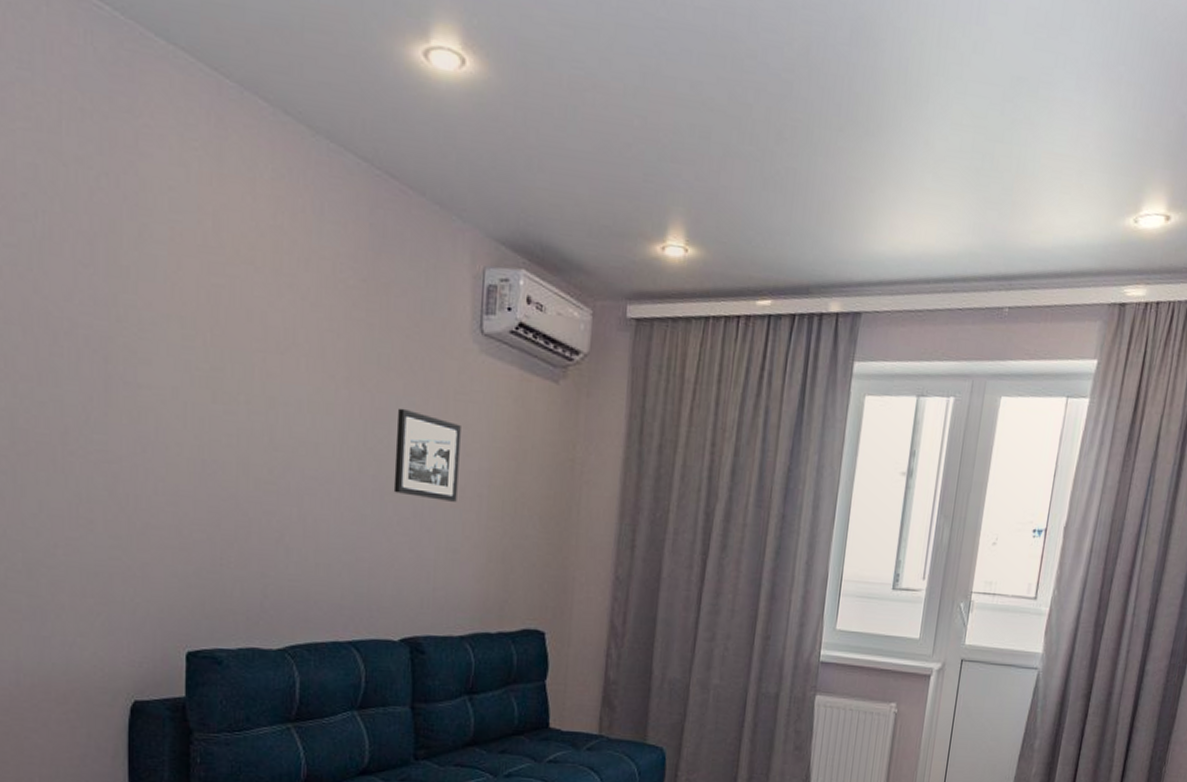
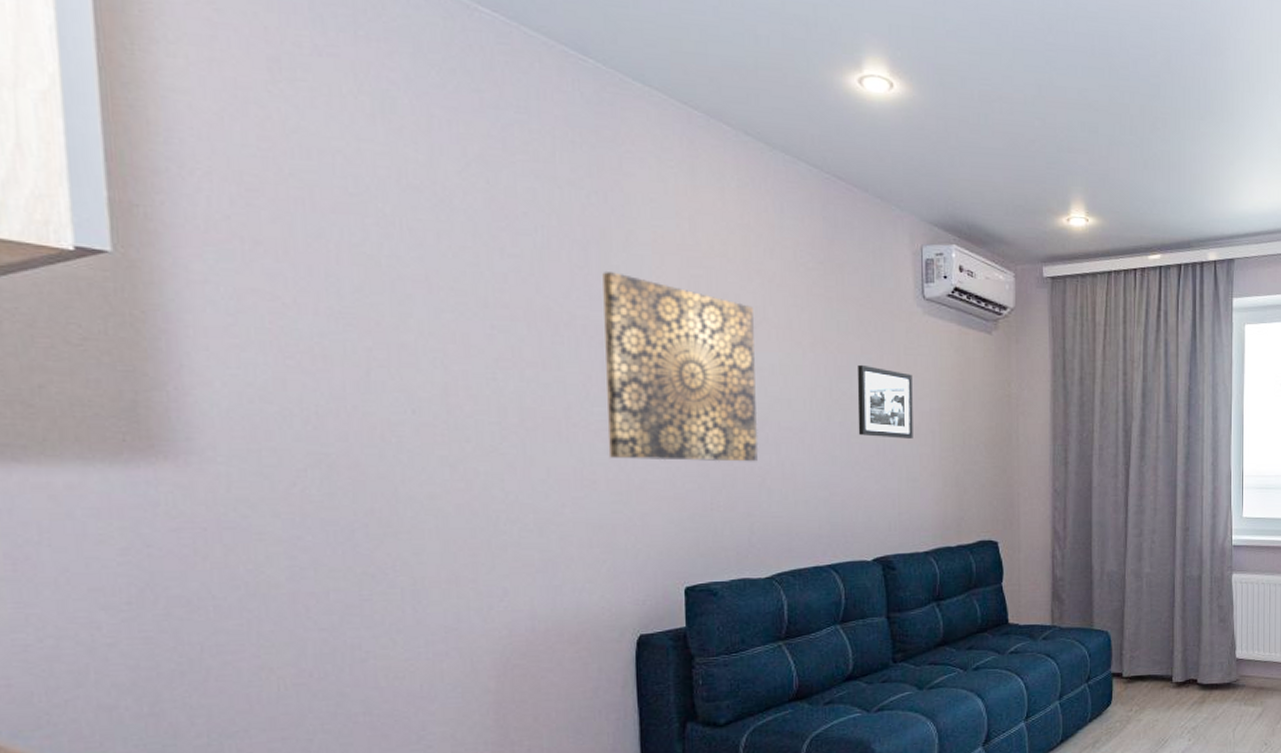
wall art: none [108,272,281,514] -> present [602,272,759,462]

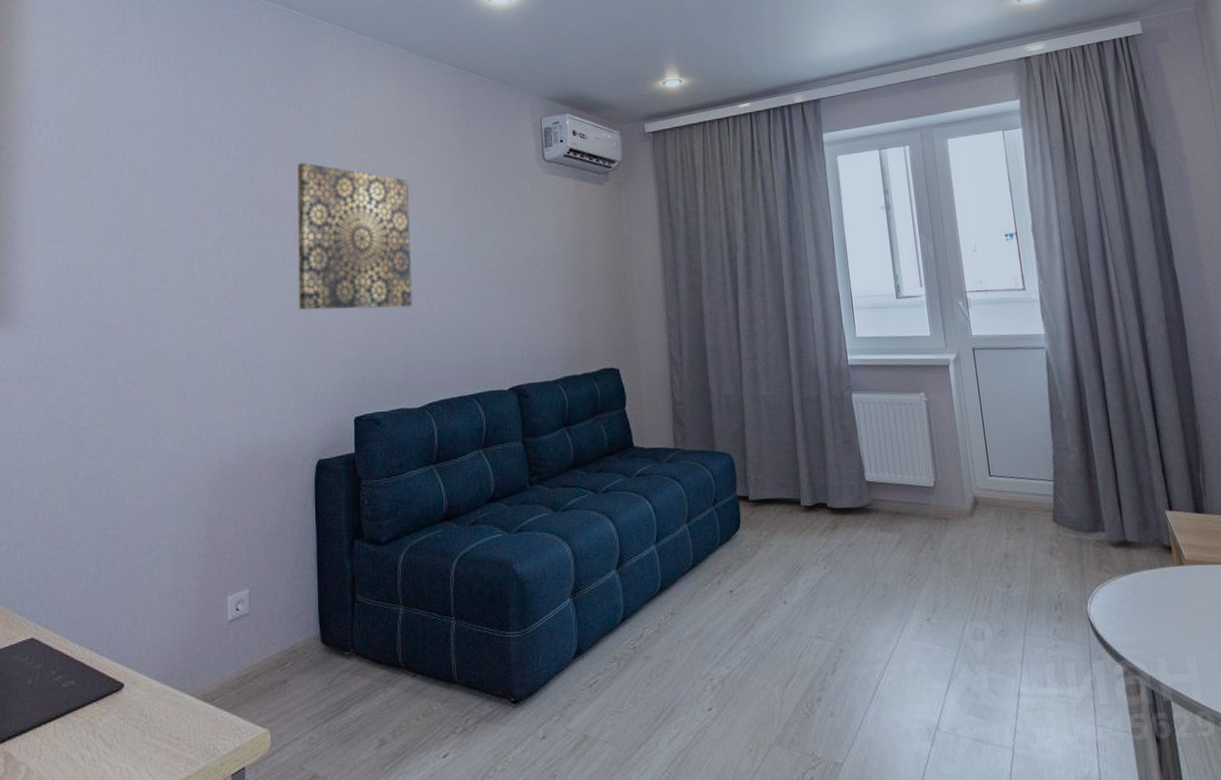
picture frame: present [857,364,913,439] -> none [491,219,540,280]

